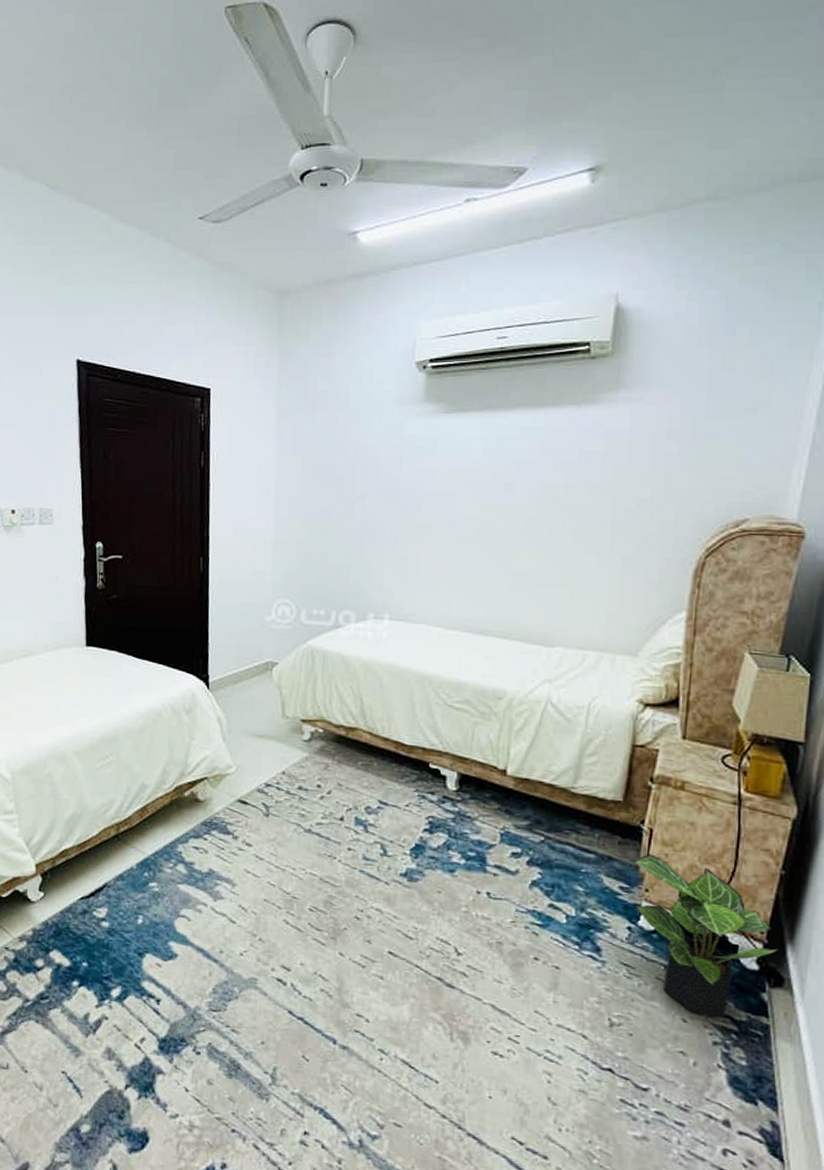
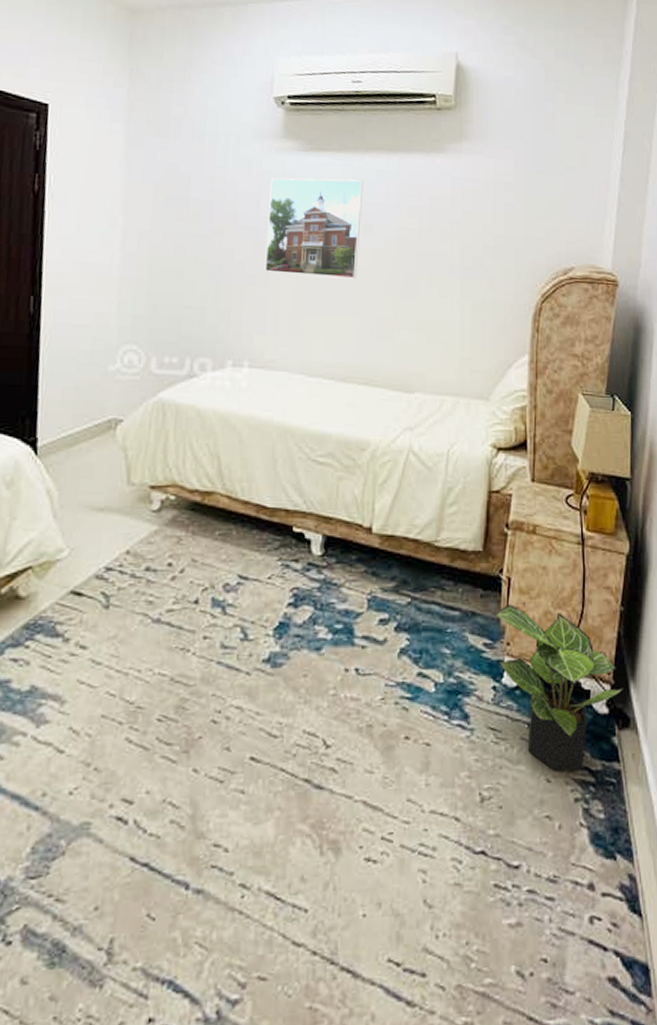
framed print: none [405,438,507,537] -> present [264,178,364,279]

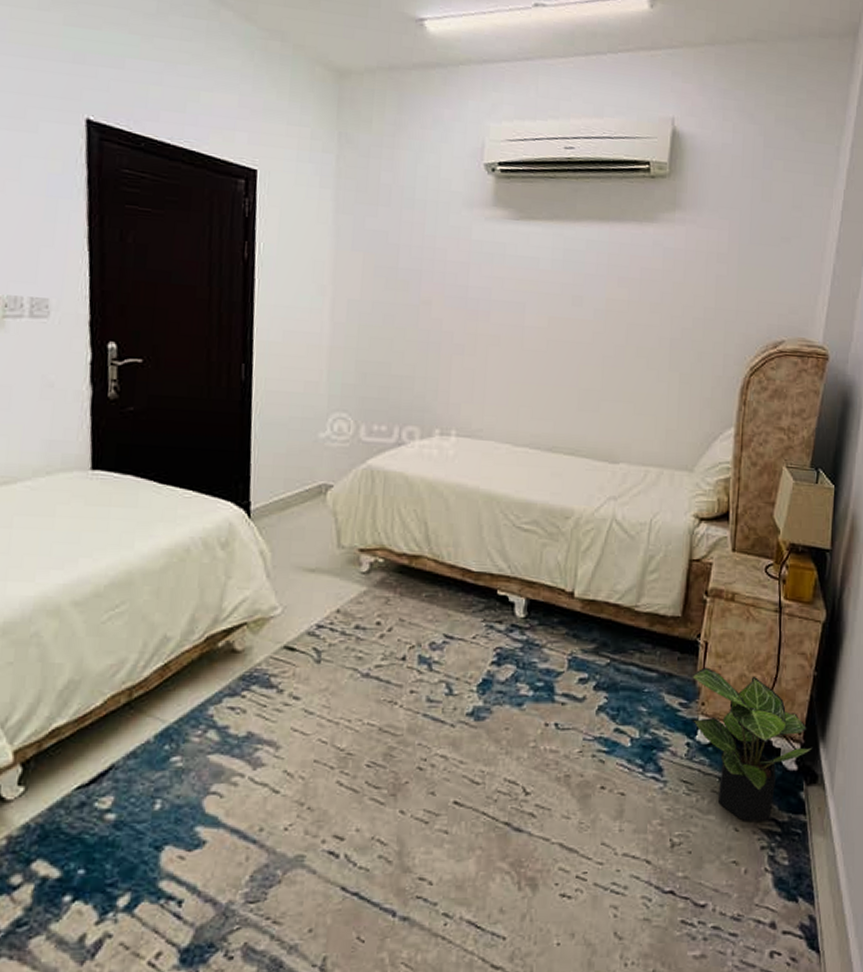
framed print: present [264,178,364,279] -> none [472,247,574,350]

